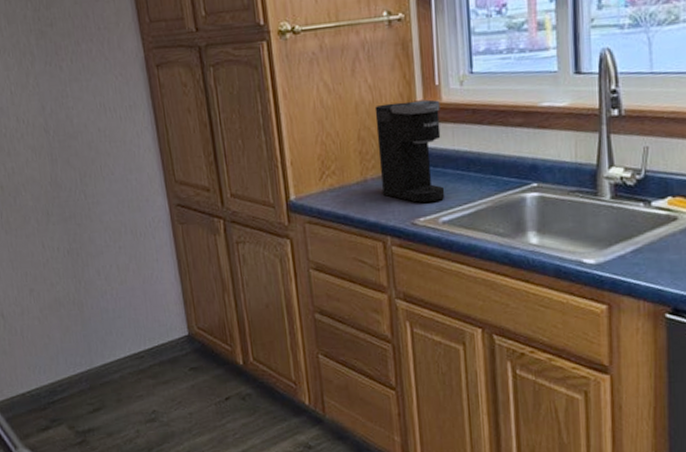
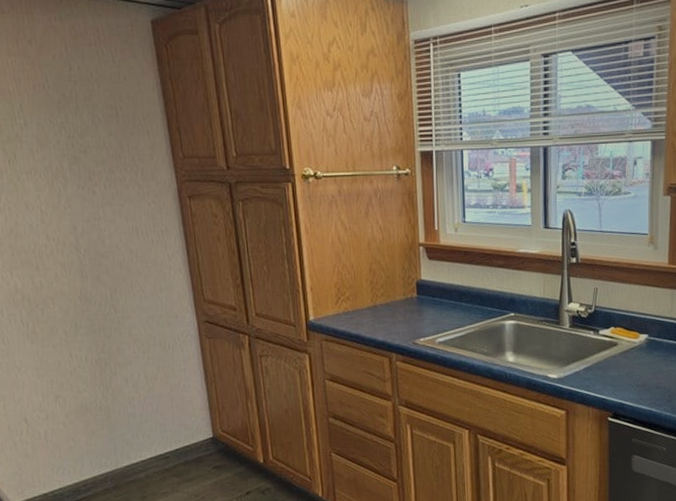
coffee maker: present [374,99,445,203] -> none [384,241,441,327]

